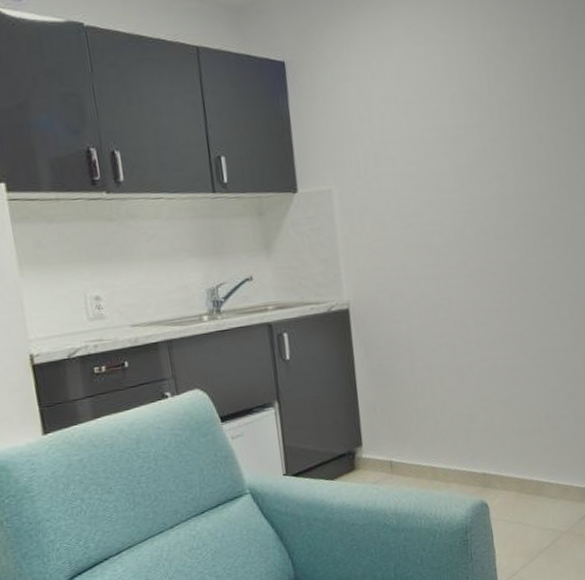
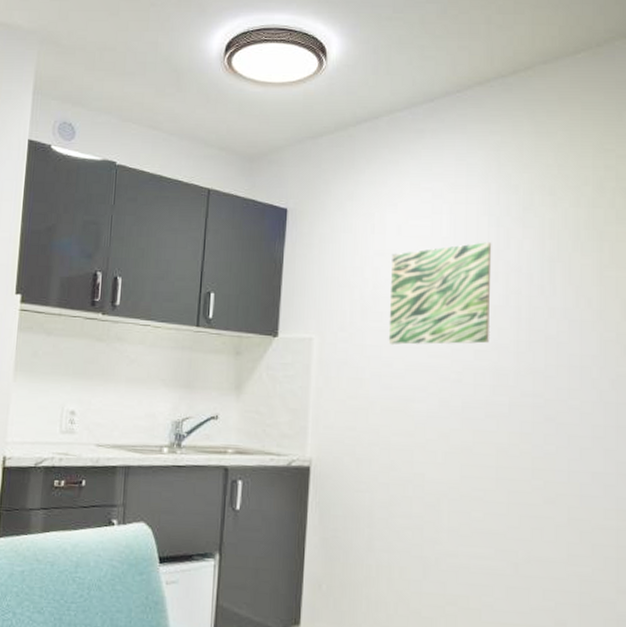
wall art: none [395,79,491,187] -> present [388,242,492,346]

